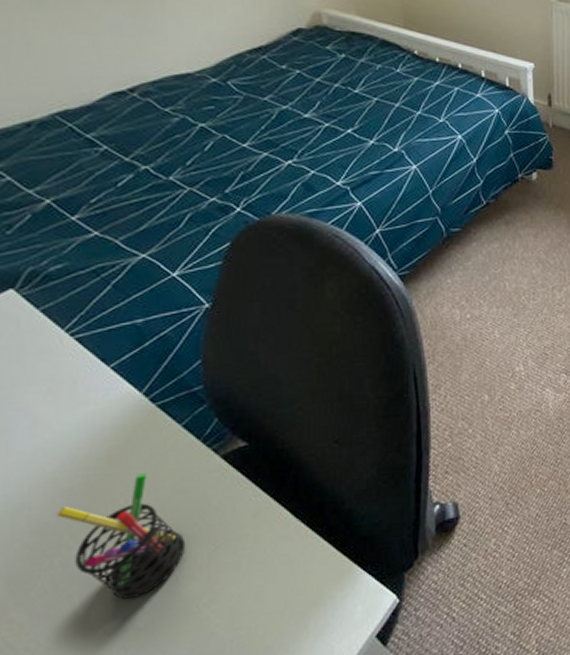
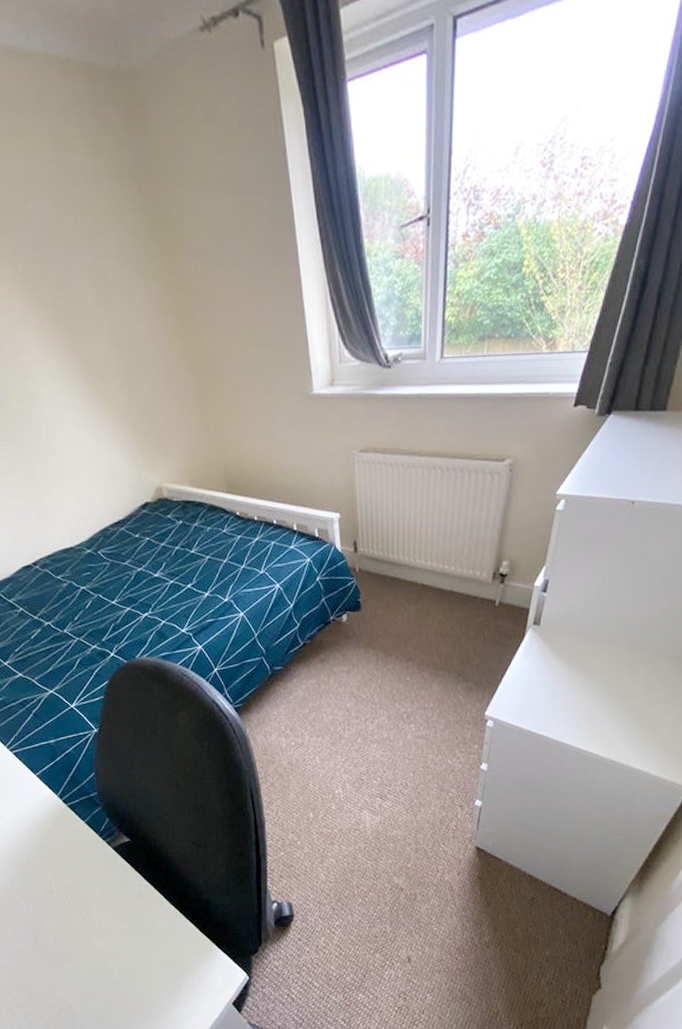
pen holder: present [56,473,186,600] -> none [11,856,94,948]

